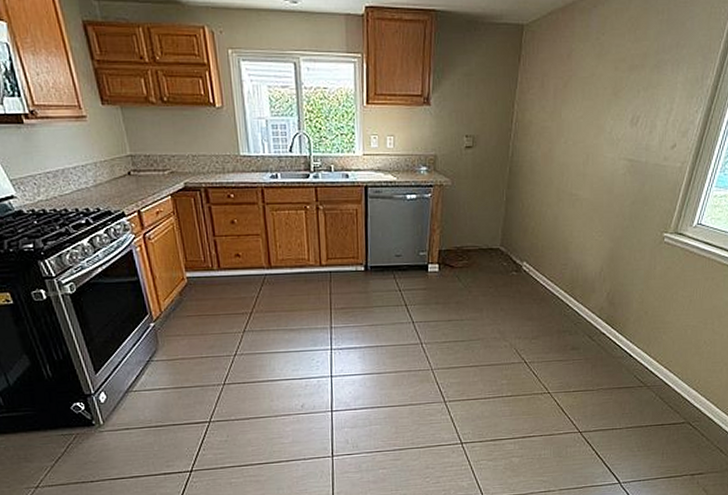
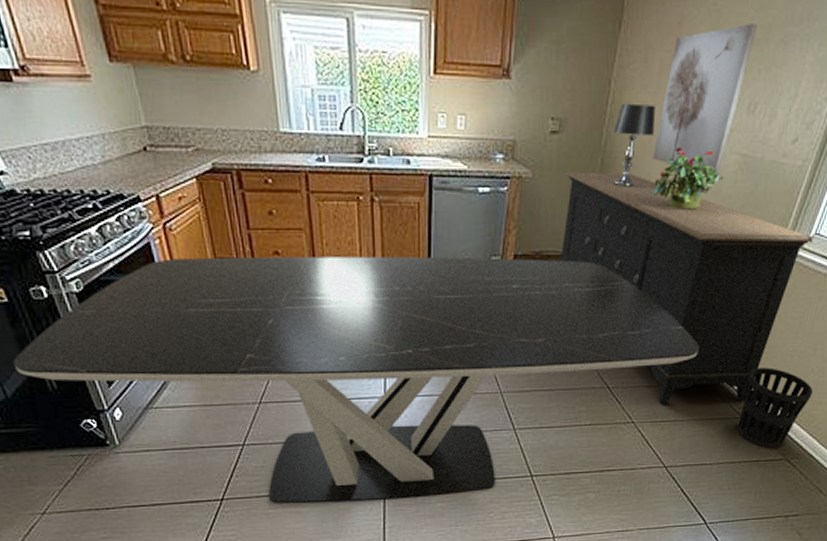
dining table: none [16,253,603,474] -> present [13,256,699,504]
sideboard: none [478,178,696,376] -> present [560,171,813,404]
table lamp: none [518,121,553,190] -> present [613,103,655,187]
wall art: none [553,53,635,177] -> present [652,24,758,174]
potted plant: none [554,156,615,208] -> present [652,148,724,210]
wastebasket: none [642,341,707,414] -> present [737,368,813,449]

